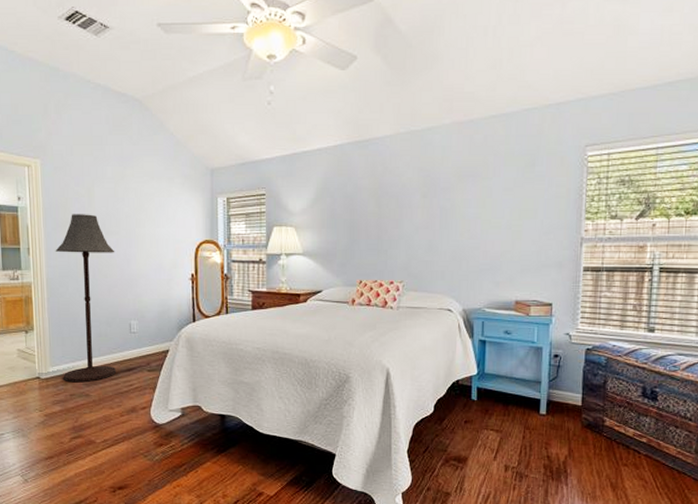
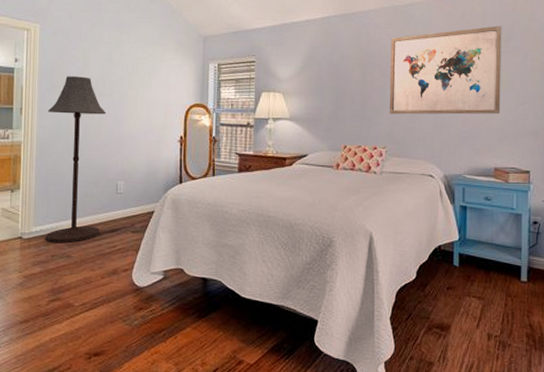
wall art: none [405,149,527,247] -> present [389,25,502,115]

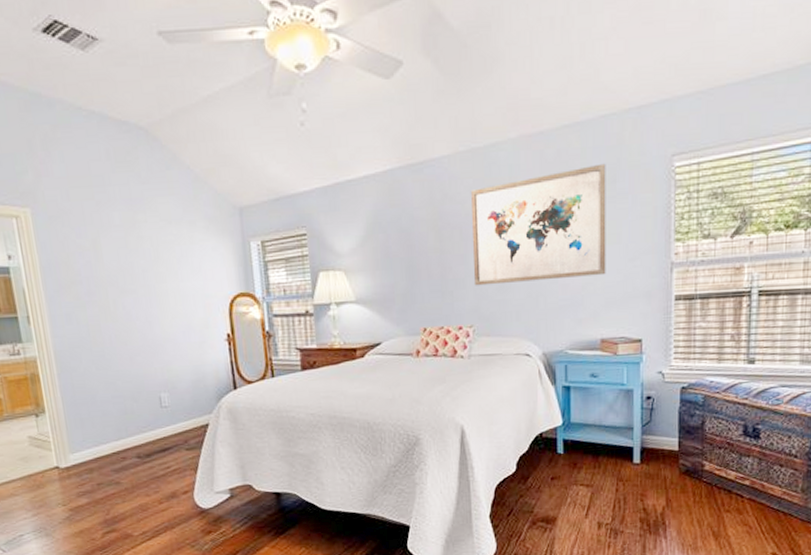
floor lamp: present [45,76,107,243] -> none [61,271,149,470]

